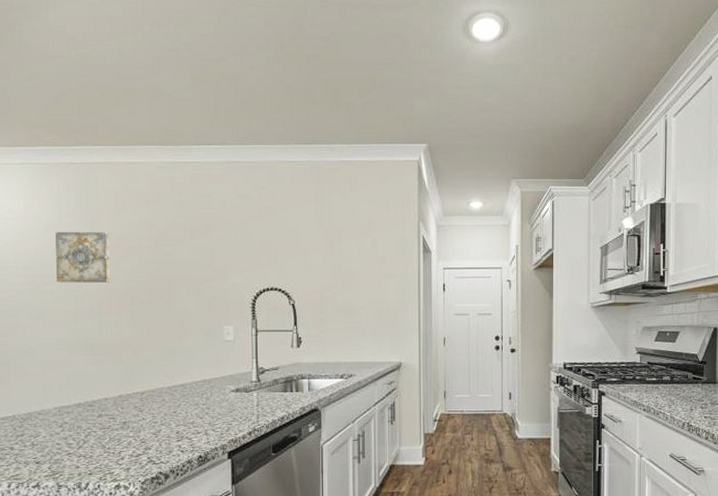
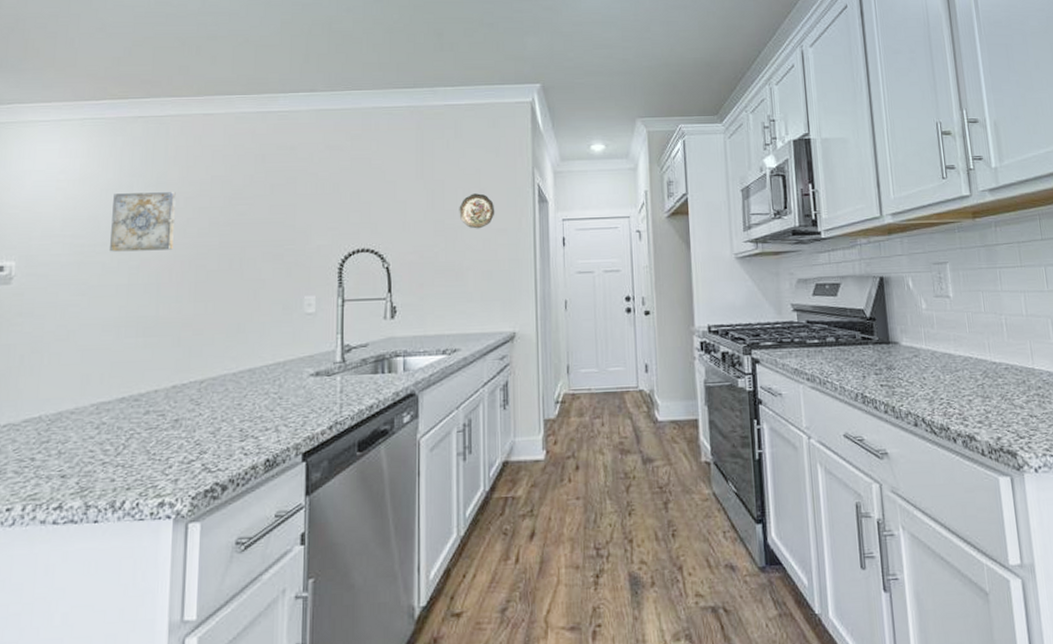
decorative plate: none [354,243,385,274] -> present [459,193,495,229]

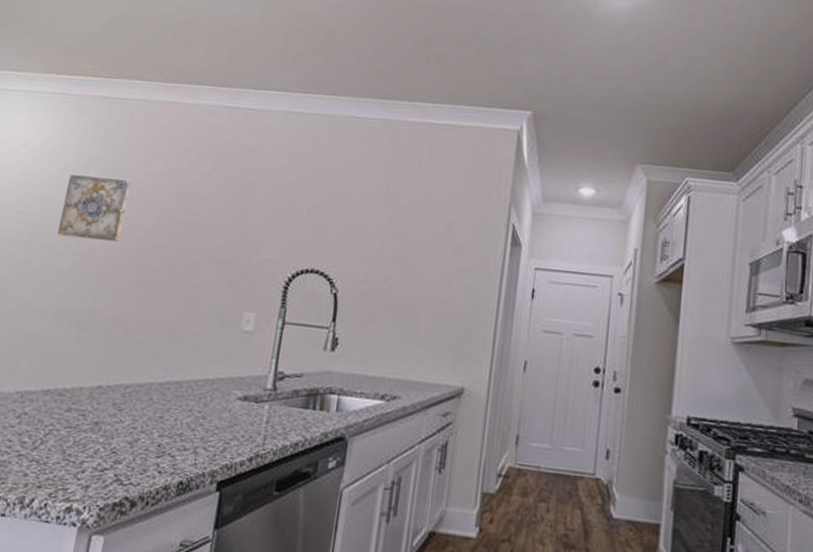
decorative plate: present [459,193,495,229] -> none [421,225,461,266]

